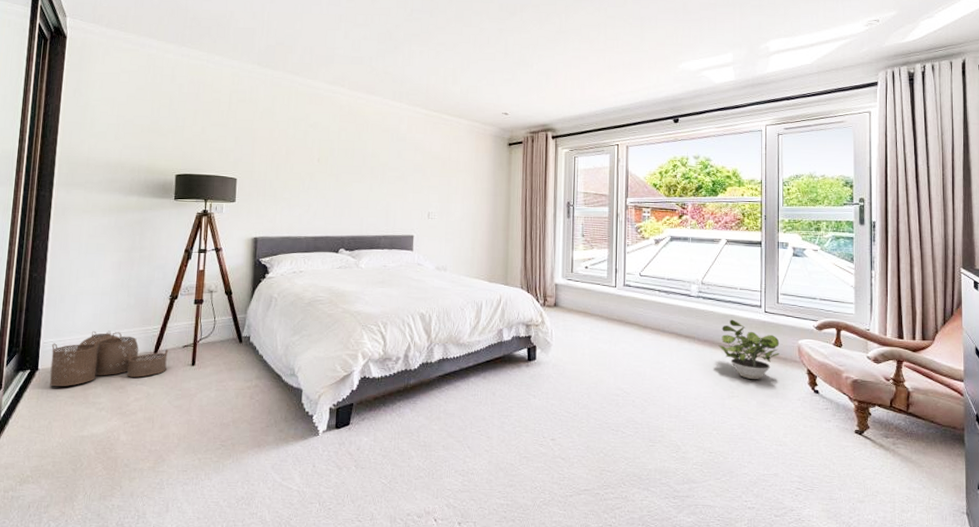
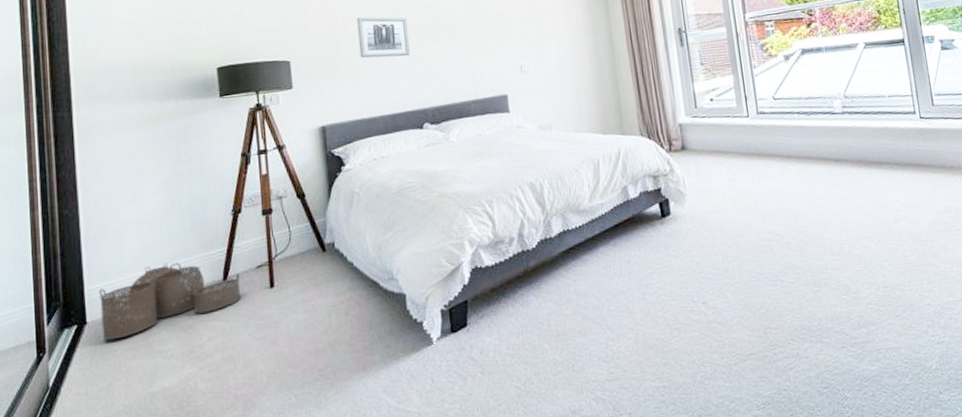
wall art: none [295,151,339,190] -> present [357,17,410,58]
potted plant: present [718,319,780,380] -> none [874,132,945,197]

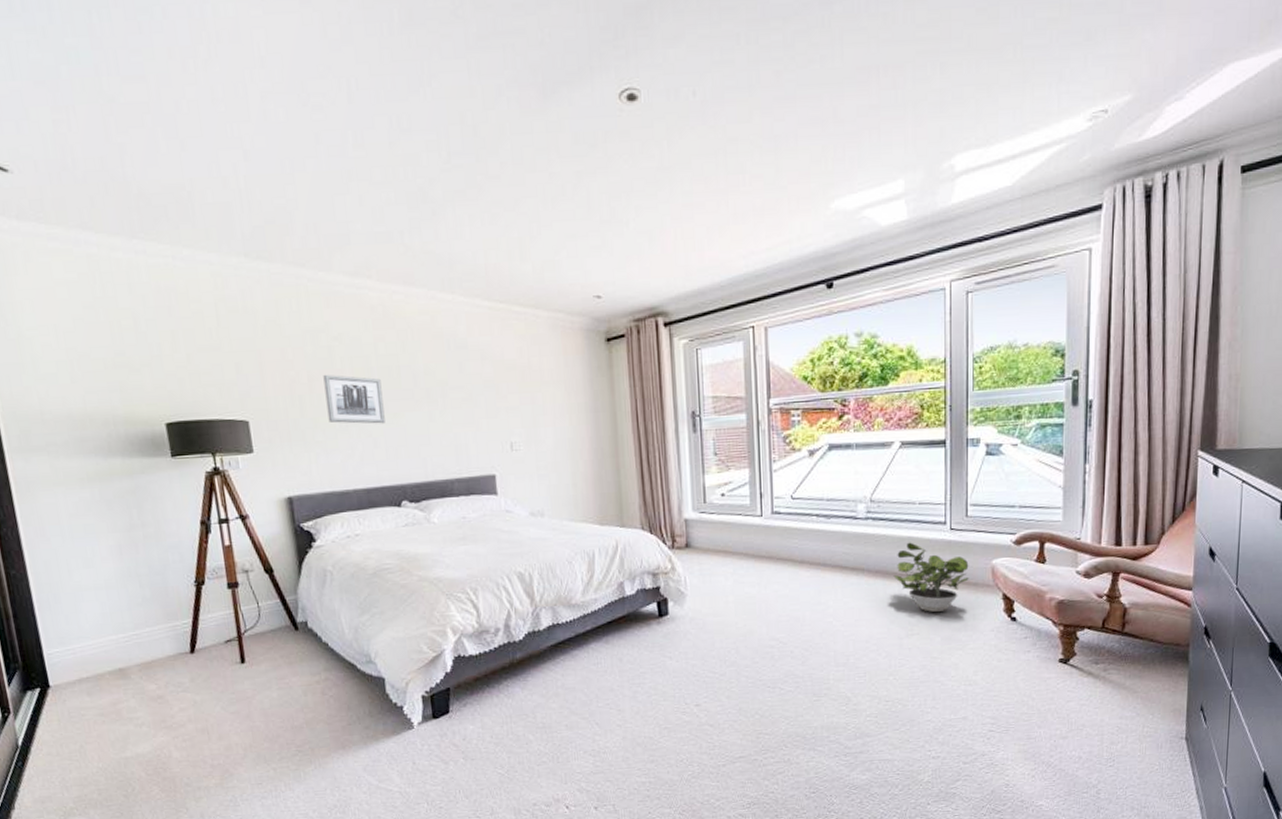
woven basket: present [98,262,241,340] -> none [58,631,211,705]
potted plant: none [874,132,945,197] -> present [893,542,969,613]

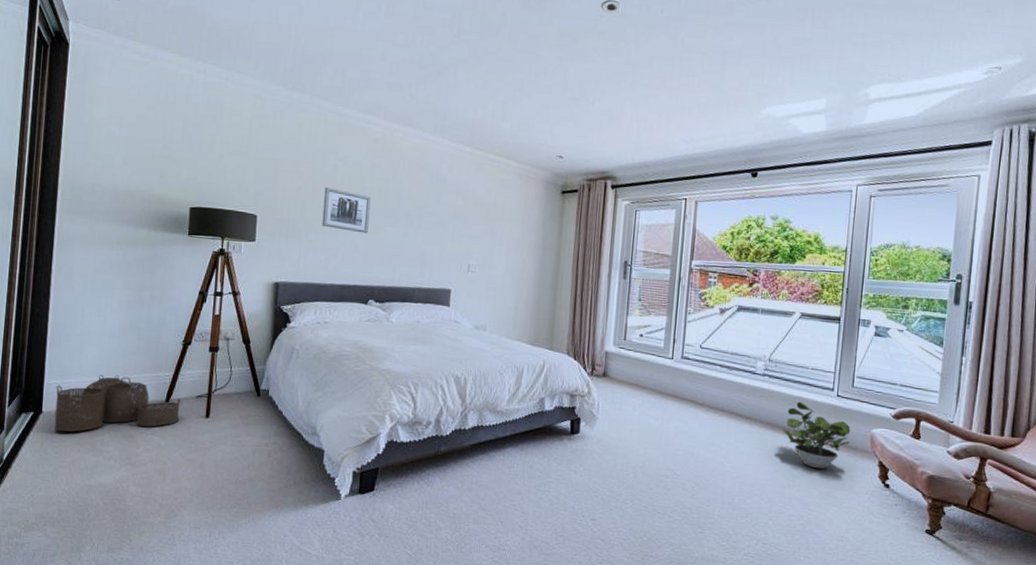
woven basket: none [58,631,211,705] -> present [54,374,181,432]

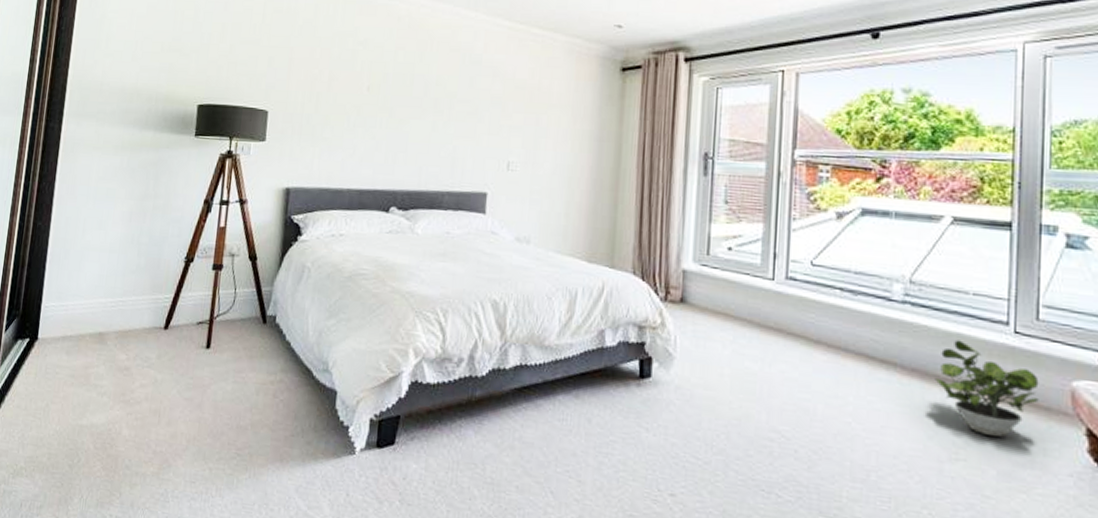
woven basket: present [54,374,181,432] -> none [49,296,181,362]
wall art: present [322,188,371,234] -> none [338,76,394,128]

